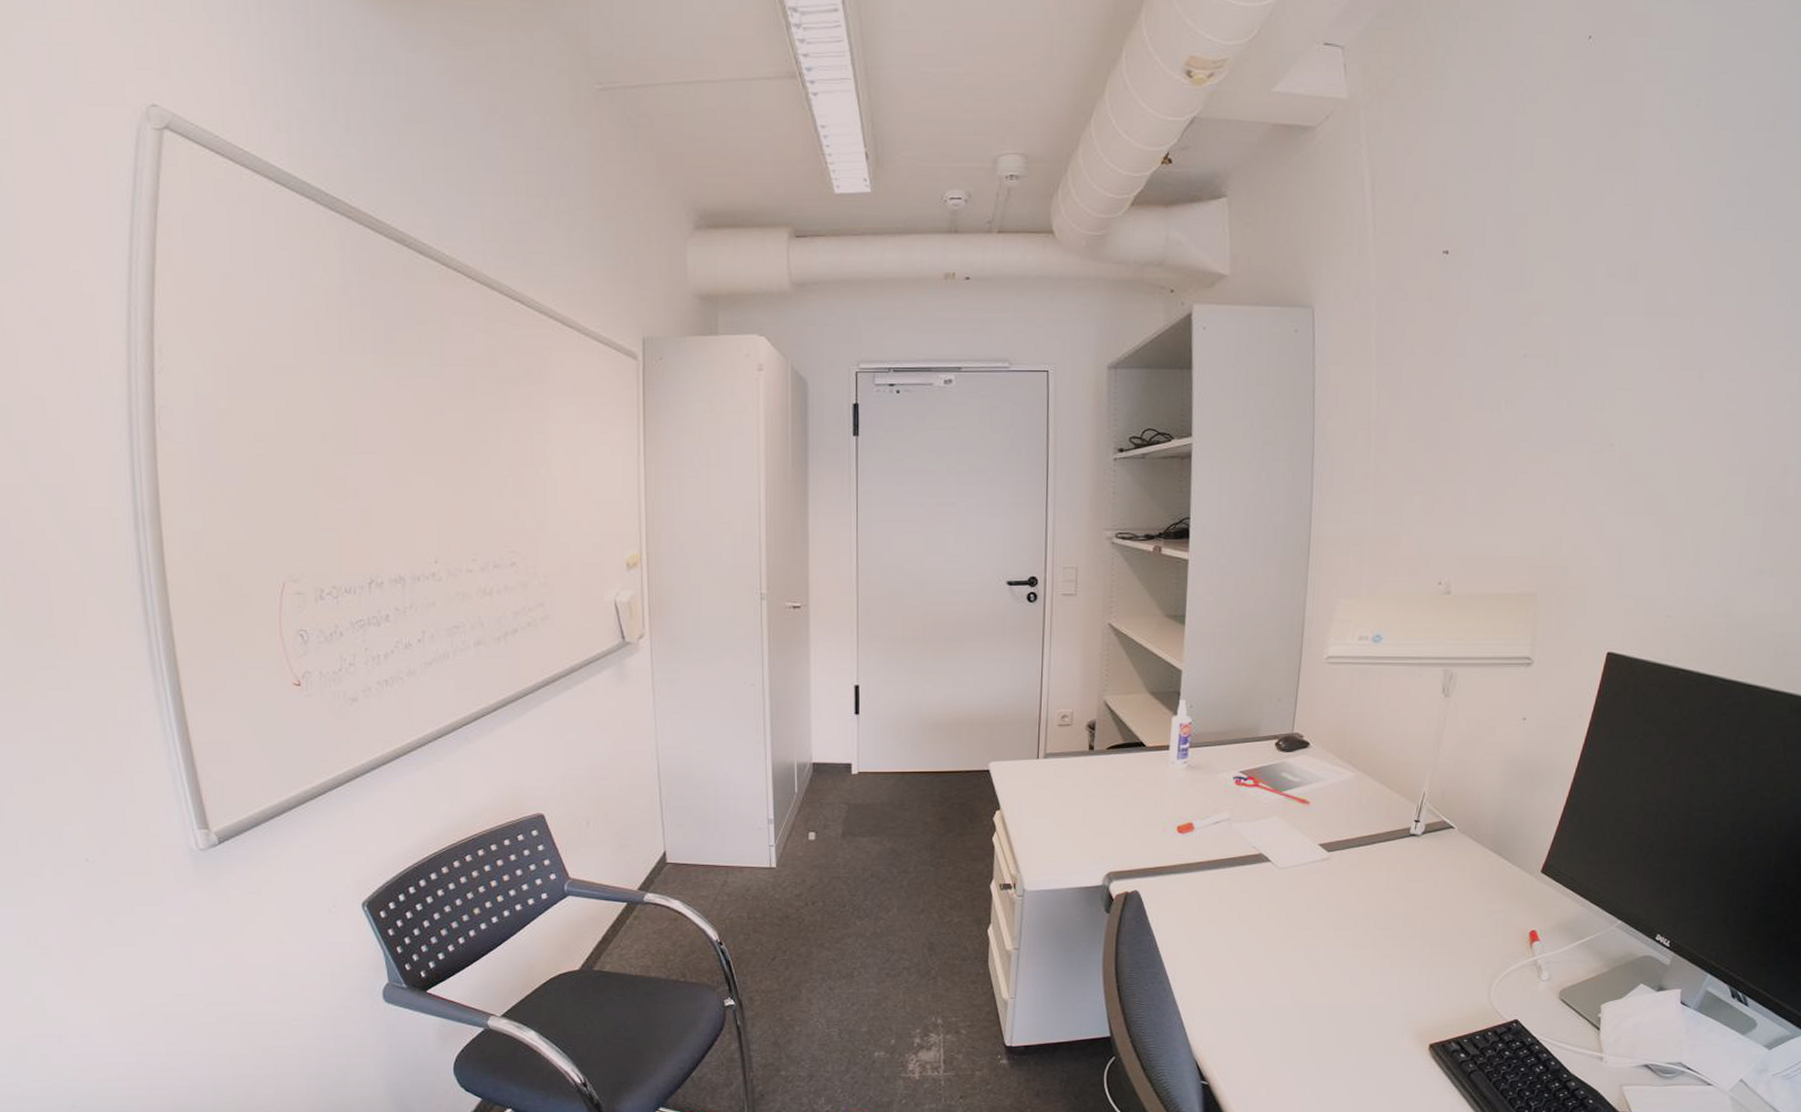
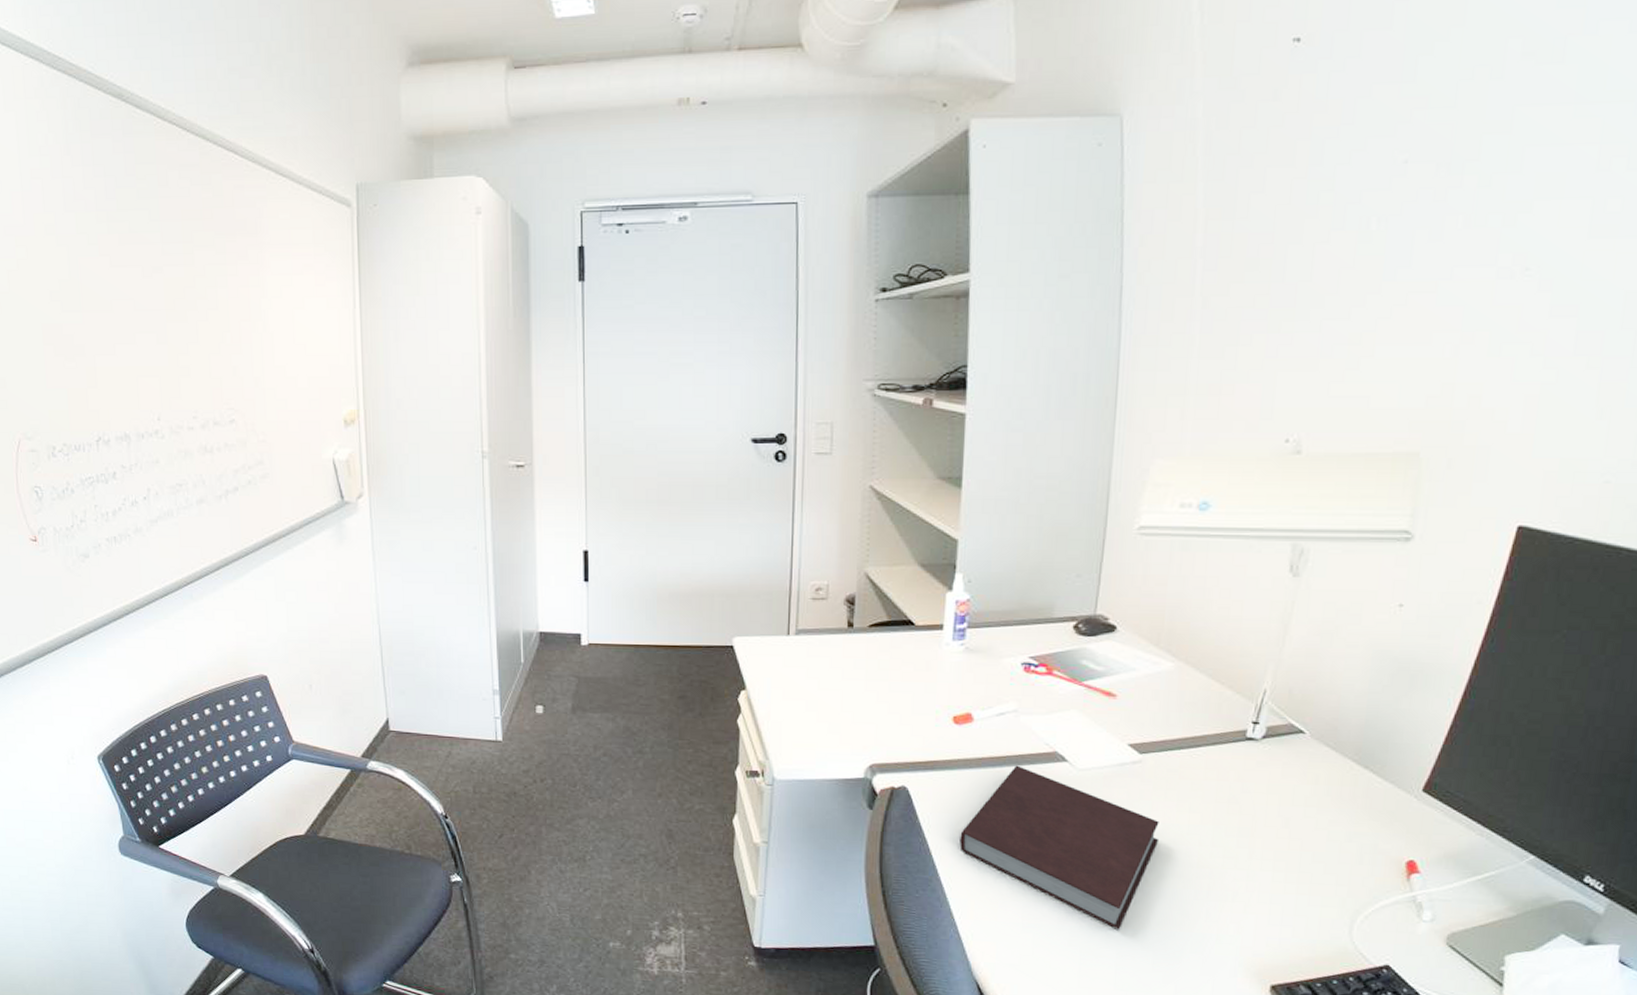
notebook: none [1182,867,1343,1006] -> present [959,765,1160,930]

